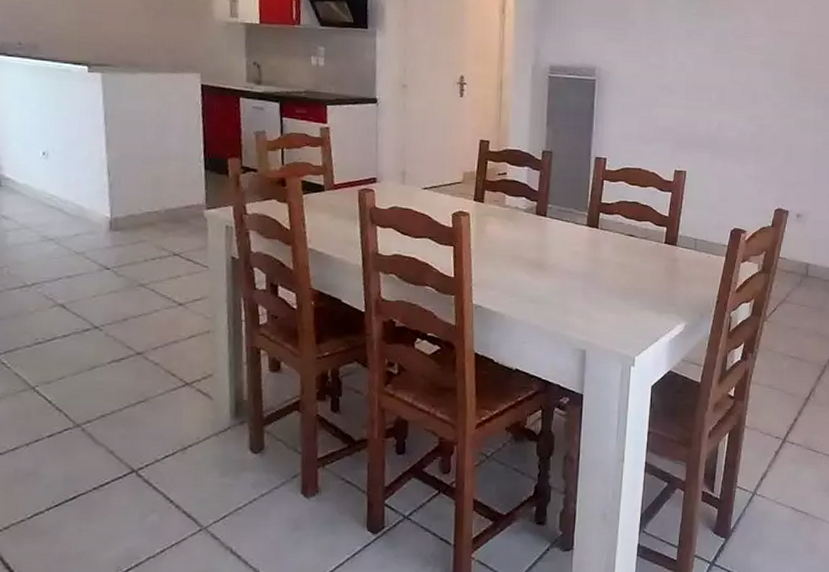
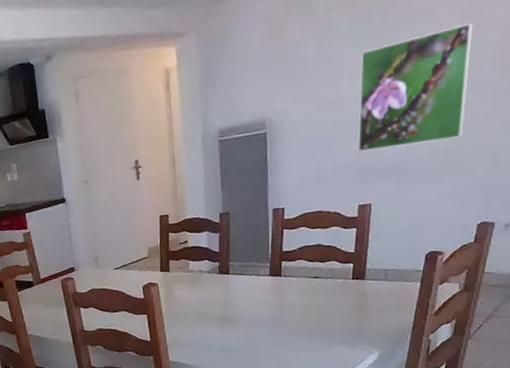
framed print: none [677,26,776,126] -> present [357,22,473,152]

